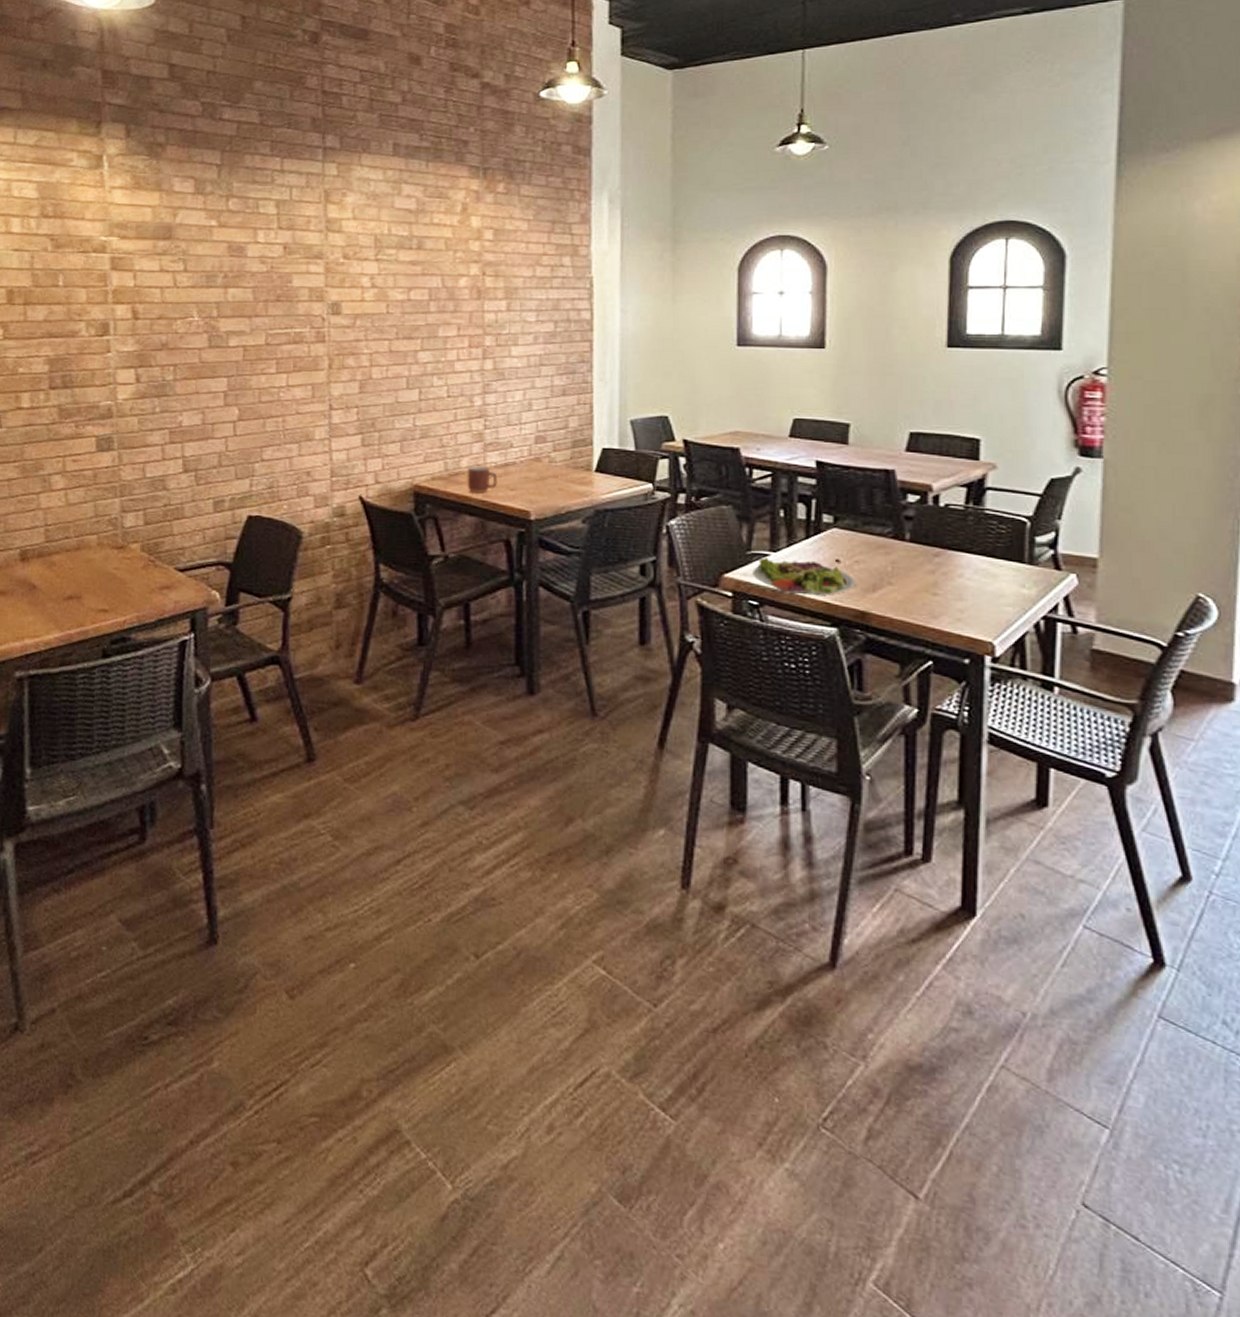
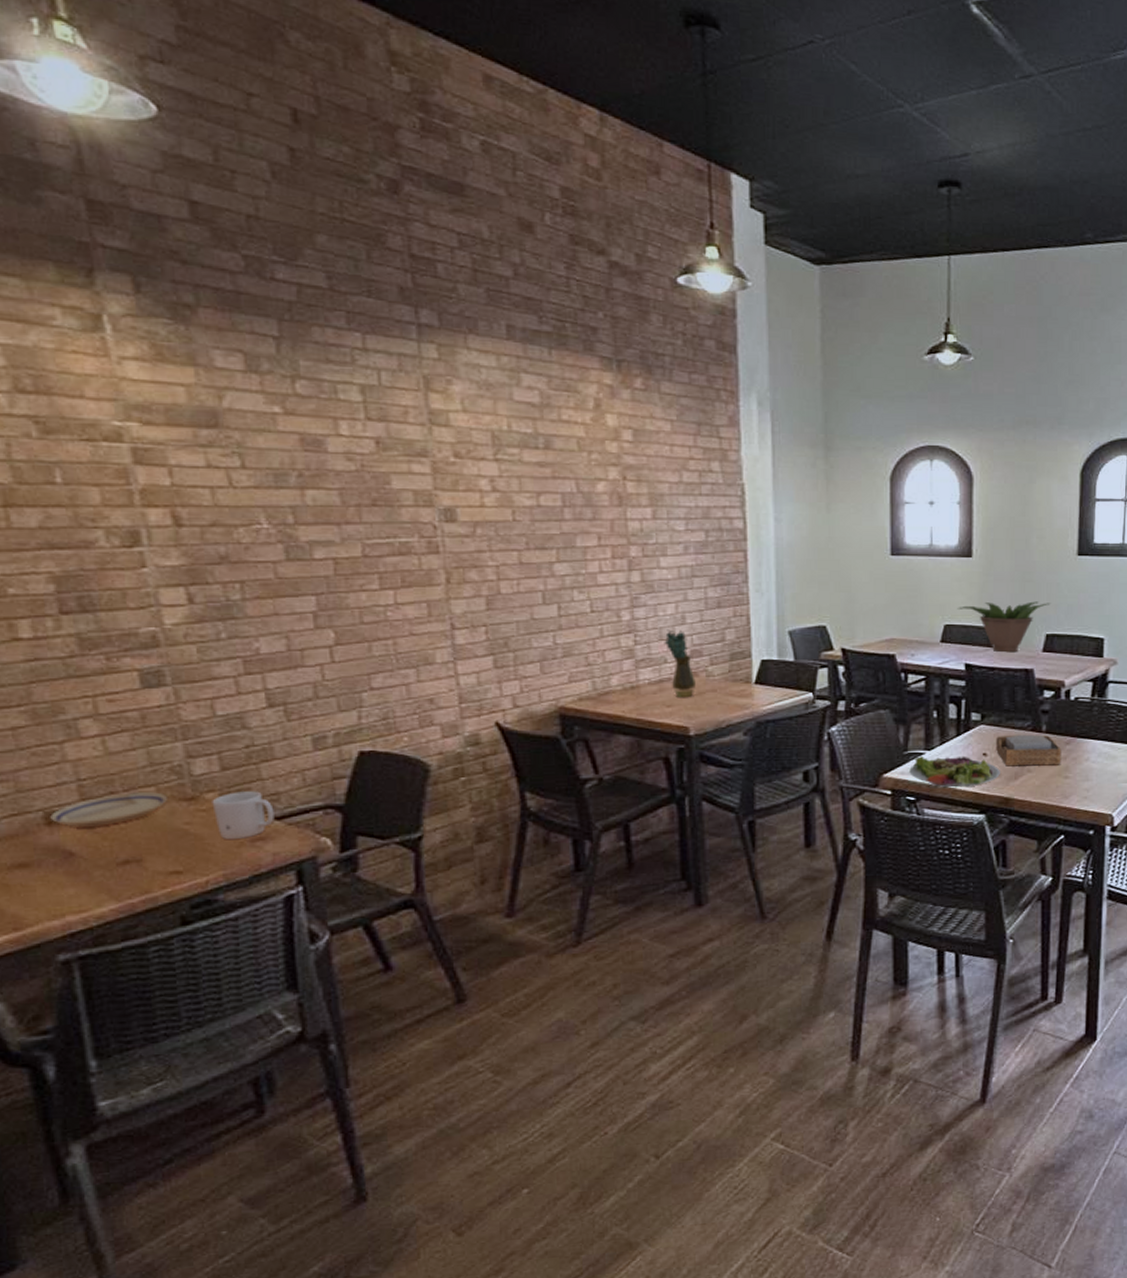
plate: none [24,538,105,565] -> present [50,792,169,827]
mug: none [135,544,179,587] -> present [212,791,275,840]
mug: present [467,466,498,493] -> none [618,683,652,712]
vase: none [511,415,538,483] -> present [664,629,696,698]
decorative plant: none [808,396,915,451] -> present [957,601,1050,653]
napkin holder: none [851,541,929,580] -> present [996,734,1061,767]

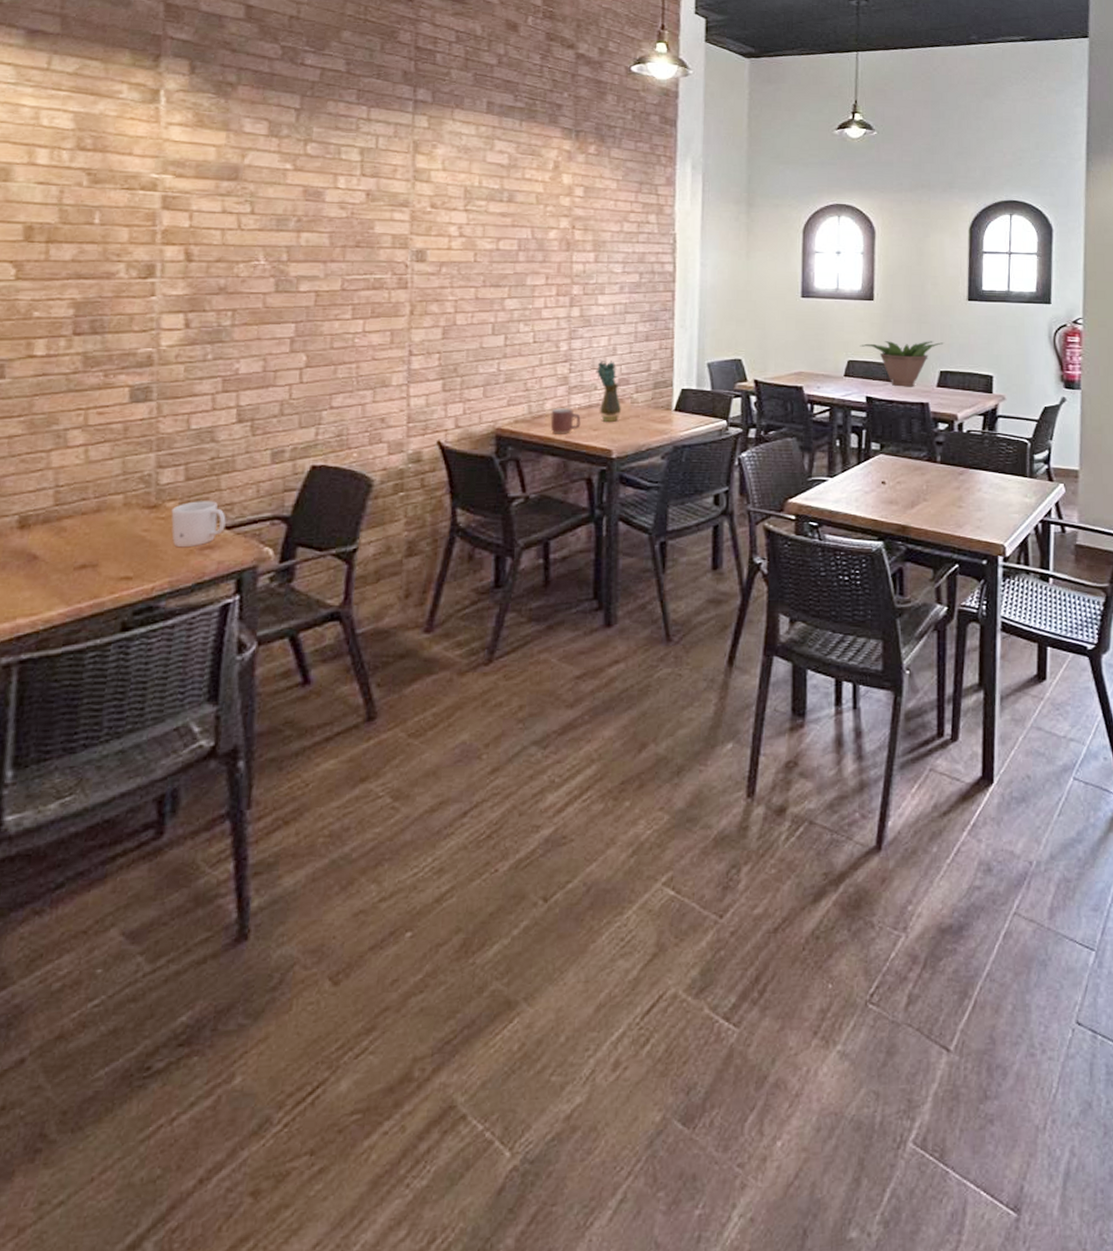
plate: present [50,792,169,827] -> none [23,499,134,531]
mug: none [618,683,652,712] -> present [550,408,581,434]
salad plate: present [909,756,1000,788] -> none [813,483,898,514]
napkin holder: present [996,734,1061,767] -> none [894,464,955,495]

